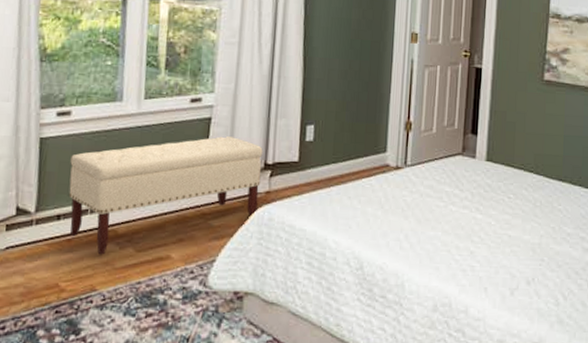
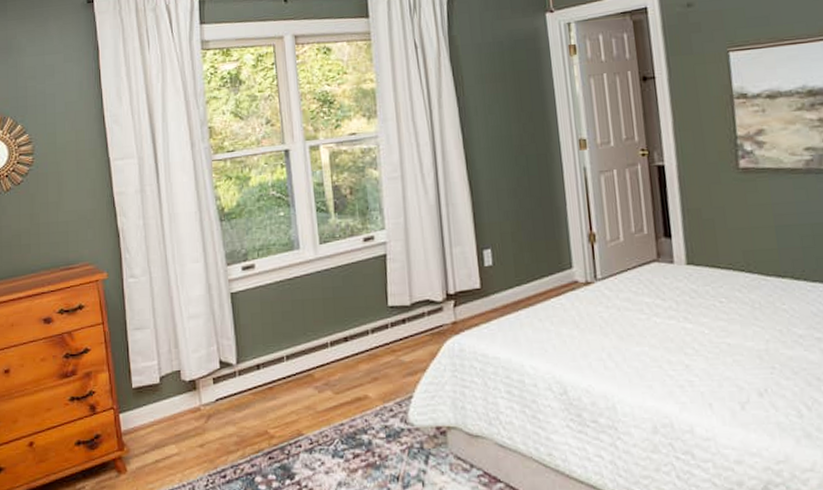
bench: present [68,136,263,255] -> none [260,271,446,400]

